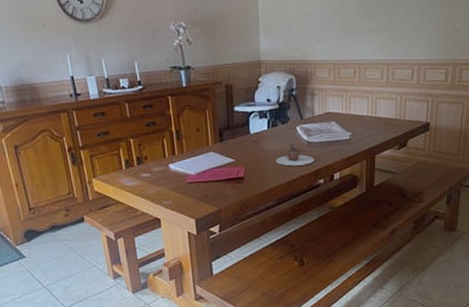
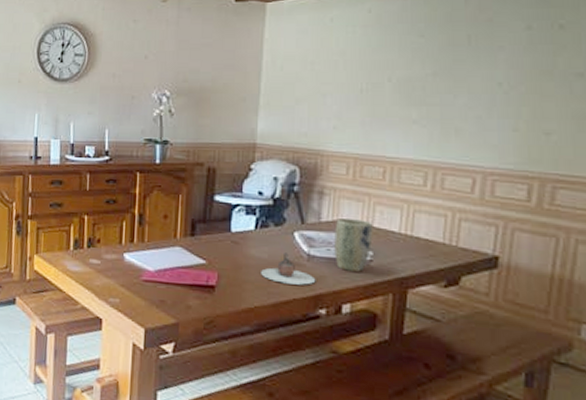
plant pot: none [324,110,351,149] -> present [334,218,373,272]

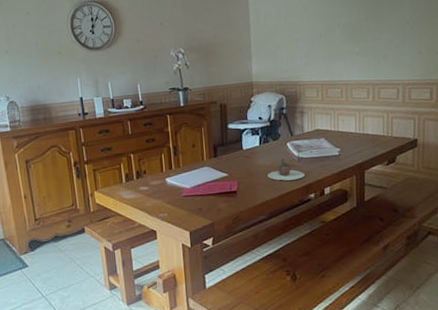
plant pot: present [334,218,373,272] -> none [314,127,339,165]

